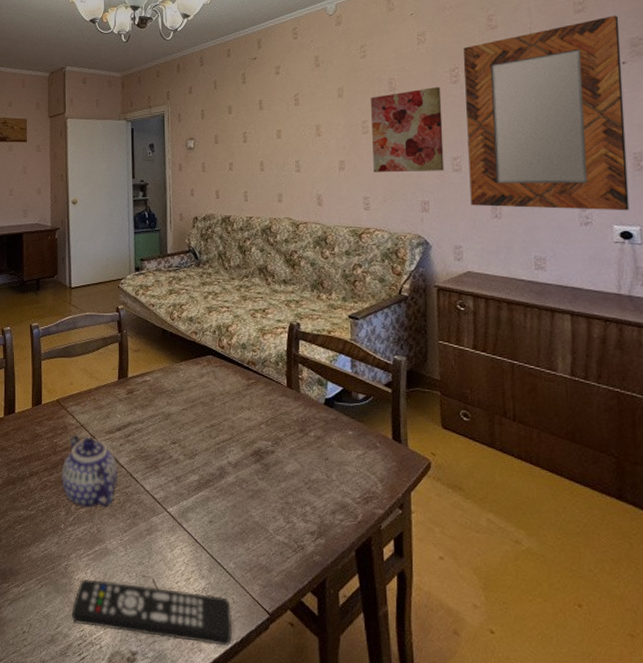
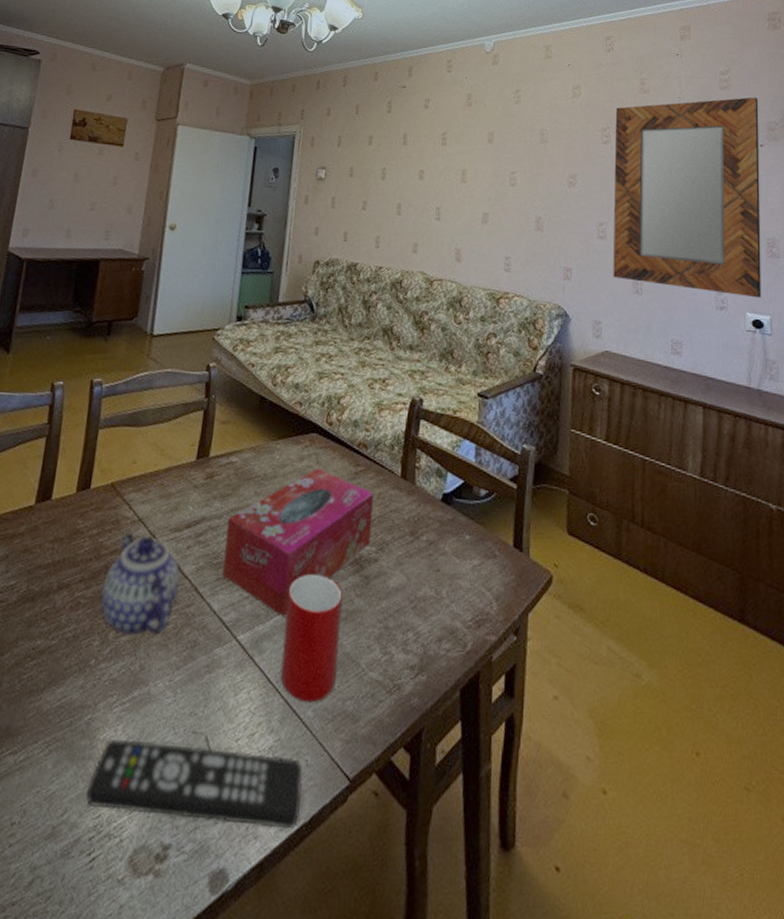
tissue box: none [148,382,267,496] -> present [223,468,374,618]
cup: none [203,463,249,558] -> present [280,574,342,703]
wall art: present [370,87,444,172] -> none [518,145,592,236]

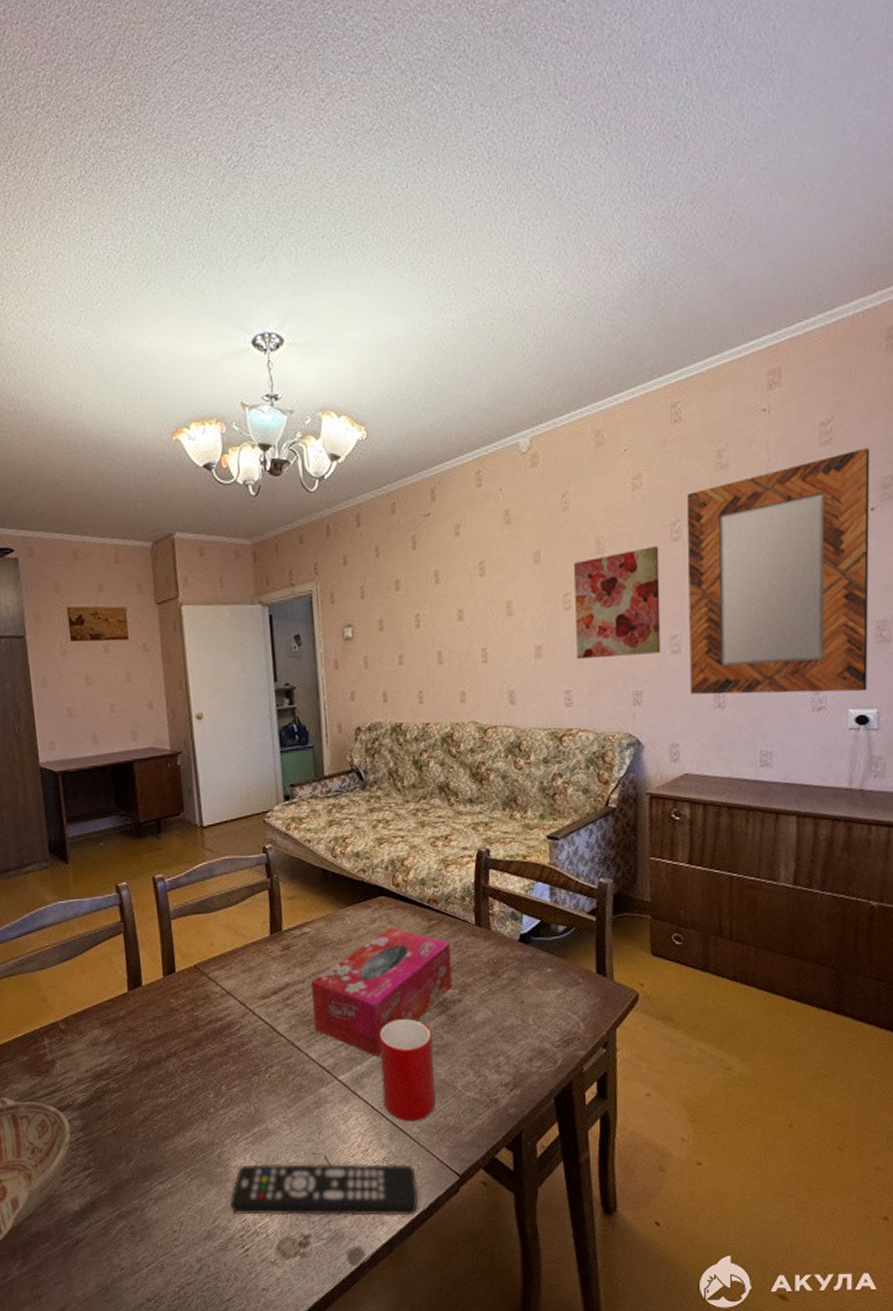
teapot: present [101,532,181,635] -> none [206,1004,277,1086]
wall art: none [518,145,592,236] -> present [573,546,661,659]

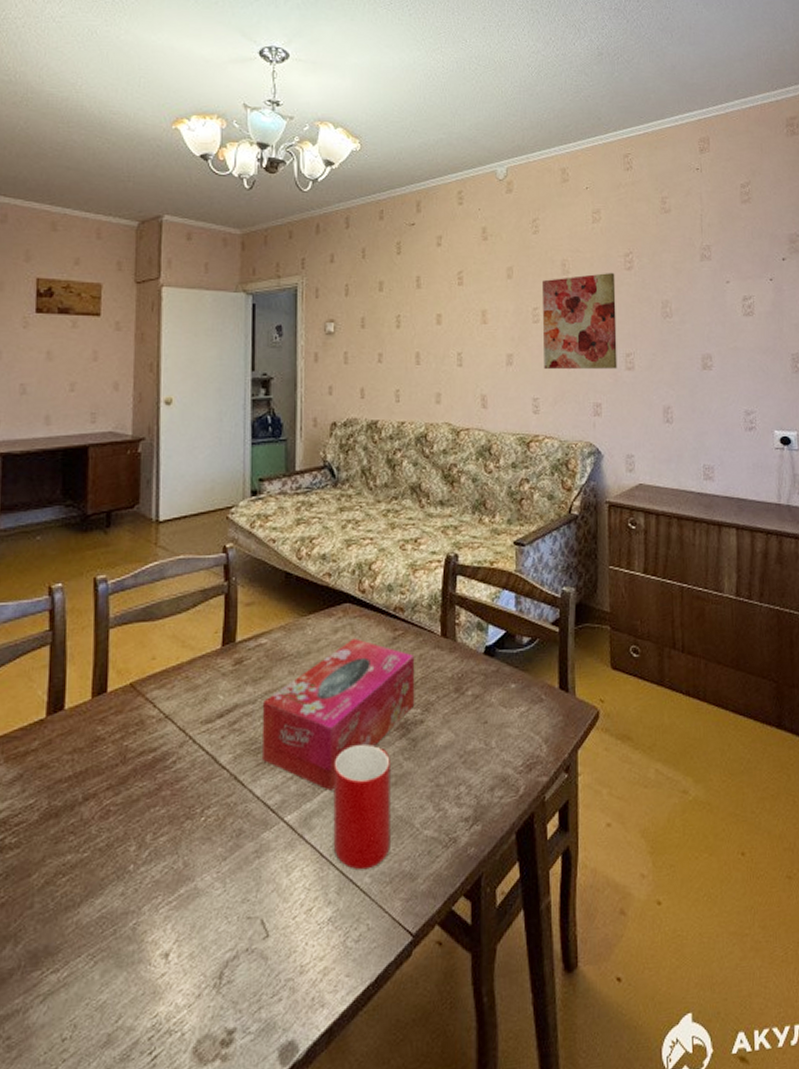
remote control: present [230,1163,419,1216] -> none [140,925,366,1009]
home mirror: present [686,448,870,695] -> none [637,209,788,415]

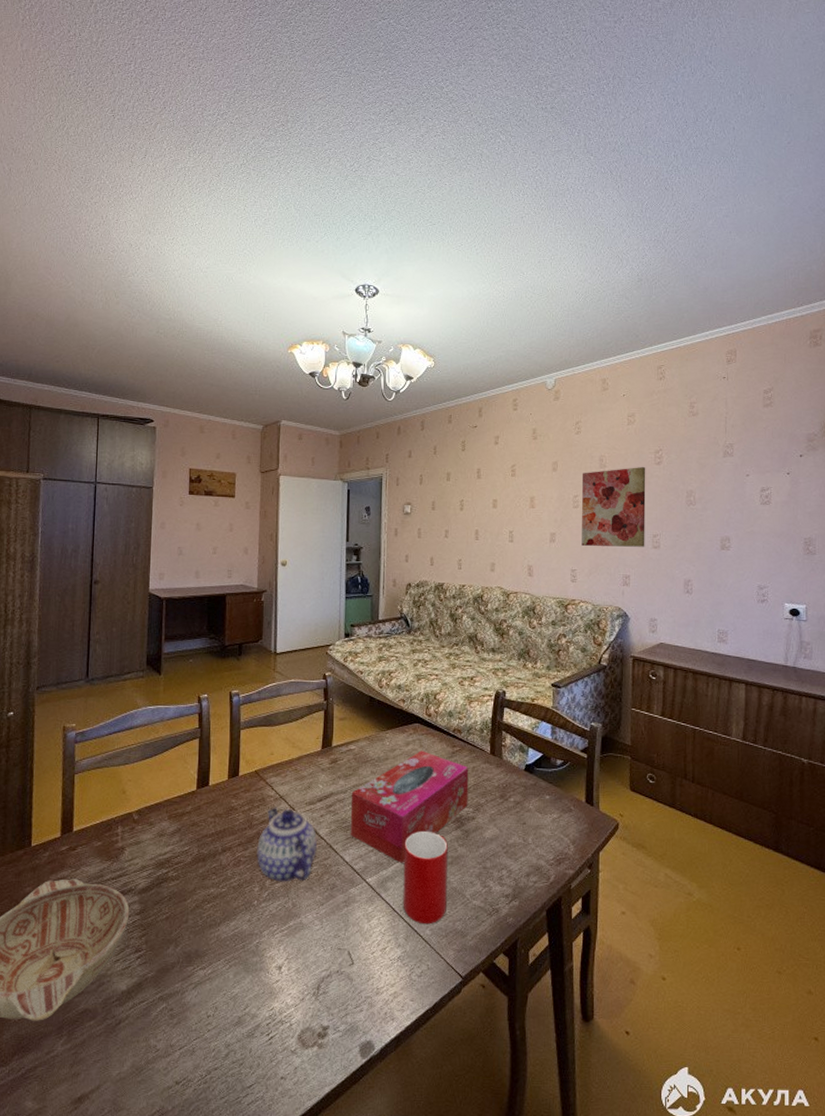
teapot: none [133,730,218,835] -> present [257,807,318,882]

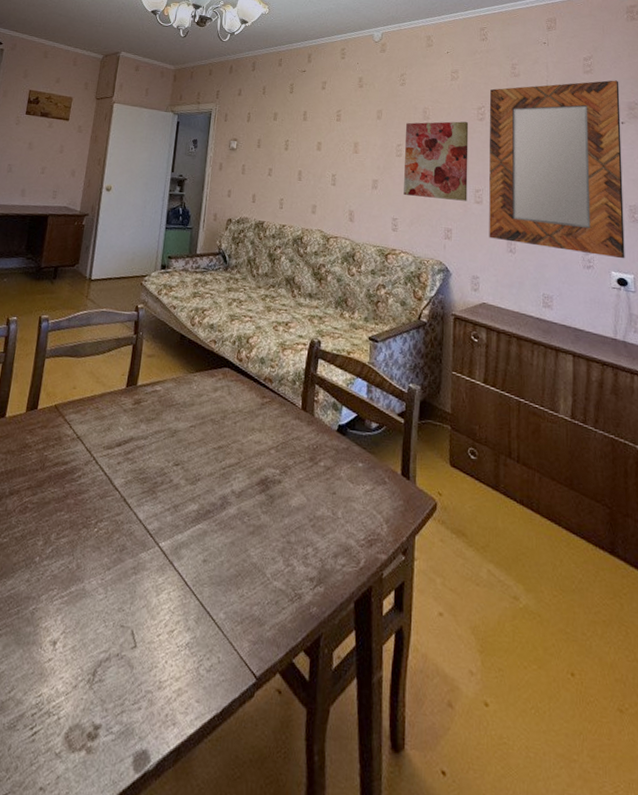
teapot: present [257,807,318,882] -> none [45,447,112,539]
tissue box: present [350,750,469,864] -> none [147,398,278,529]
cup: present [403,831,448,925] -> none [196,491,250,606]
home mirror: none [666,412,799,591] -> present [489,80,625,259]

